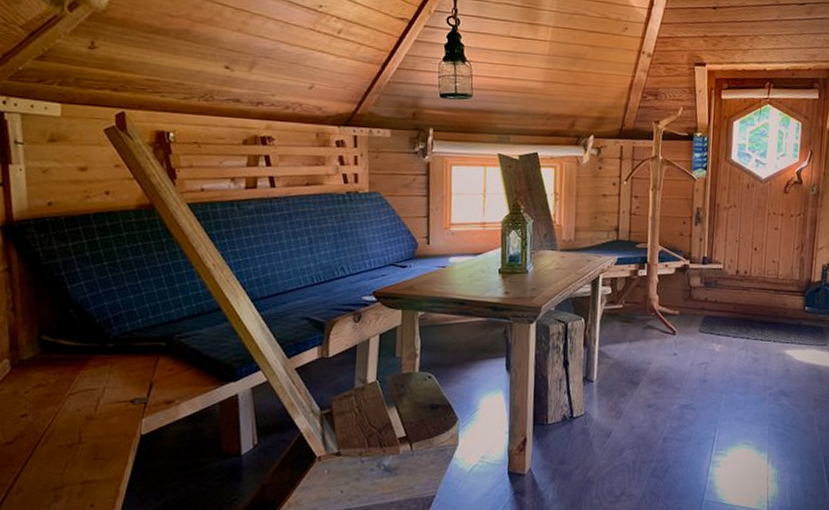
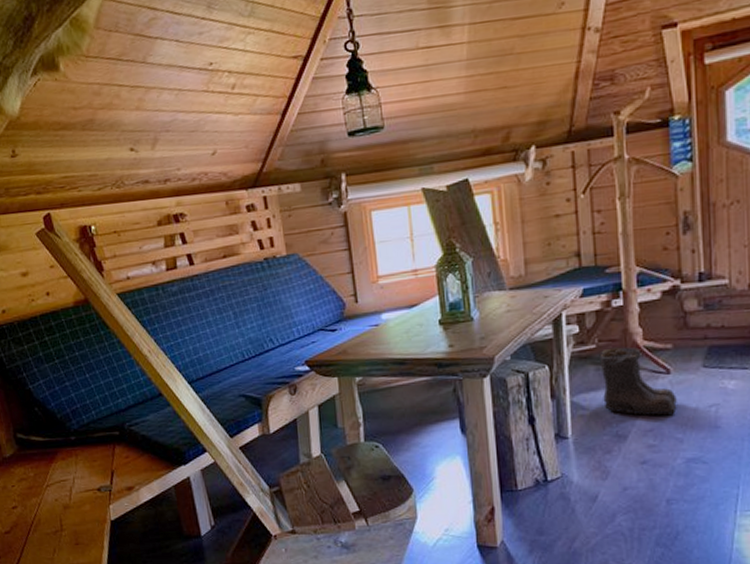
boots: none [624,309,678,369] -> present [599,346,677,417]

